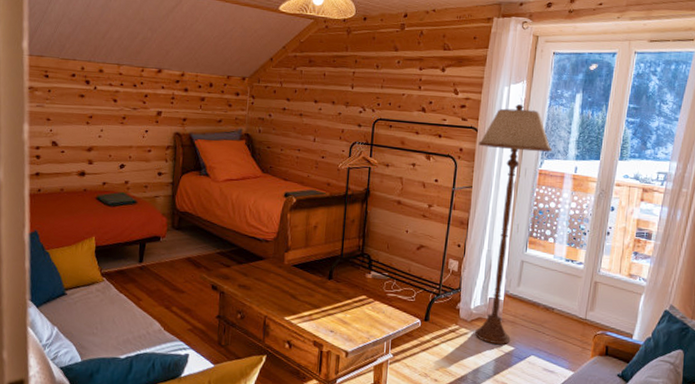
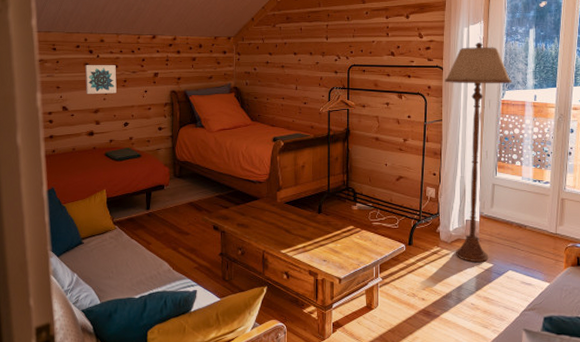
wall art: none [79,97,115,131] -> present [85,65,117,95]

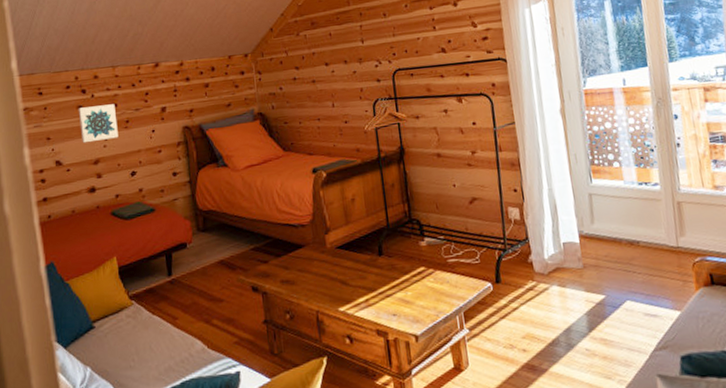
floor lamp: present [444,43,512,263] -> none [510,24,599,296]

